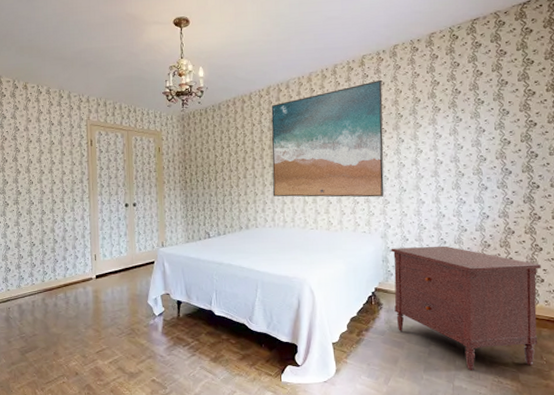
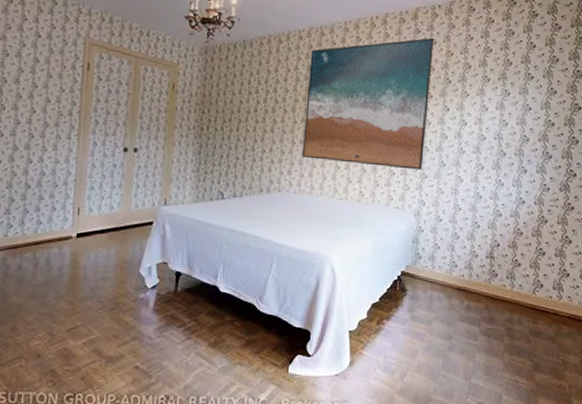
dresser: present [391,245,541,371] -> none [419,228,568,368]

